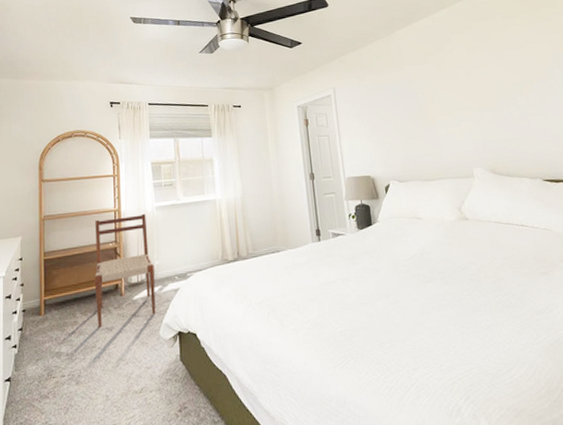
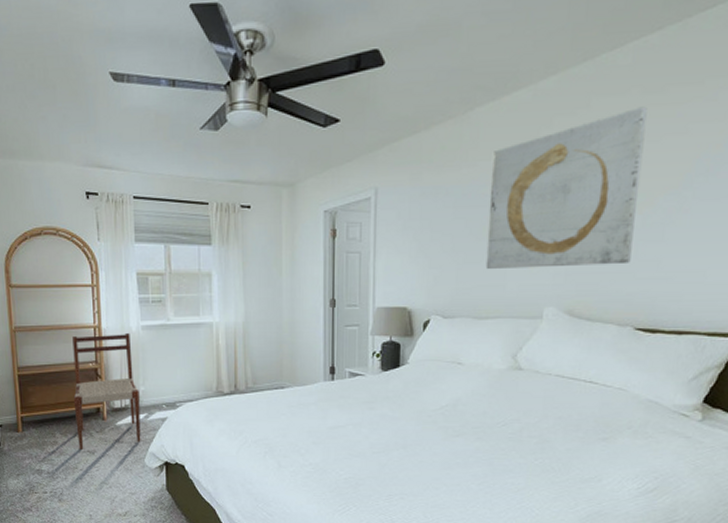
wall art: none [413,26,527,142] -> present [485,106,647,269]

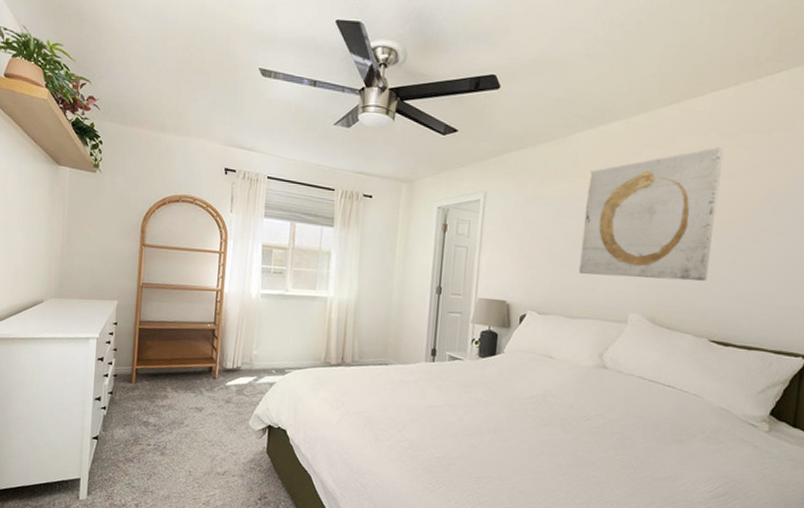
chair: present [72,332,141,450] -> none [187,296,252,406]

